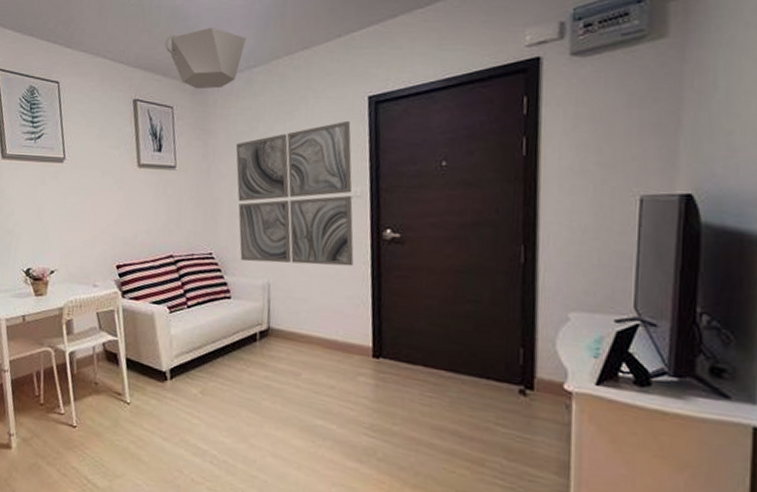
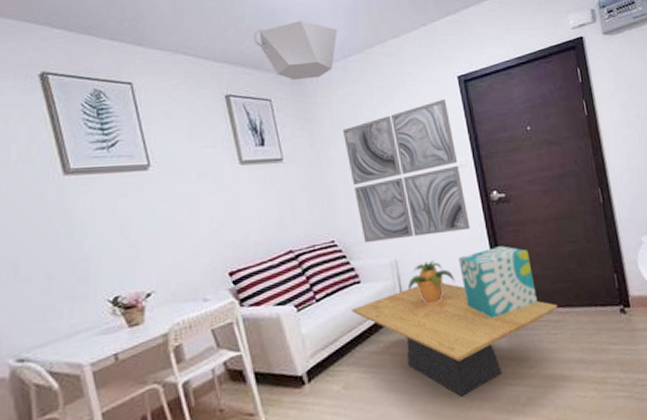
coffee table: none [219,312,439,433] -> present [352,282,558,397]
potted plant: none [275,290,327,336] -> present [407,260,455,306]
decorative box: none [334,289,417,364] -> present [459,246,537,319]

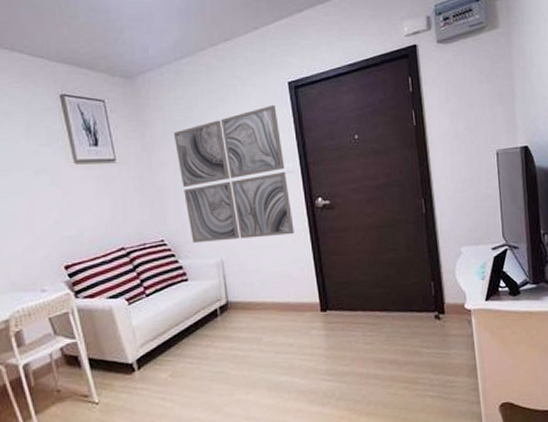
ceiling light: present [253,20,338,81] -> none [87,20,171,82]
coffee table: present [352,282,558,397] -> none [179,283,375,389]
potted plant: present [407,260,455,306] -> none [232,262,278,304]
decorative box: present [459,246,537,319] -> none [282,251,356,319]

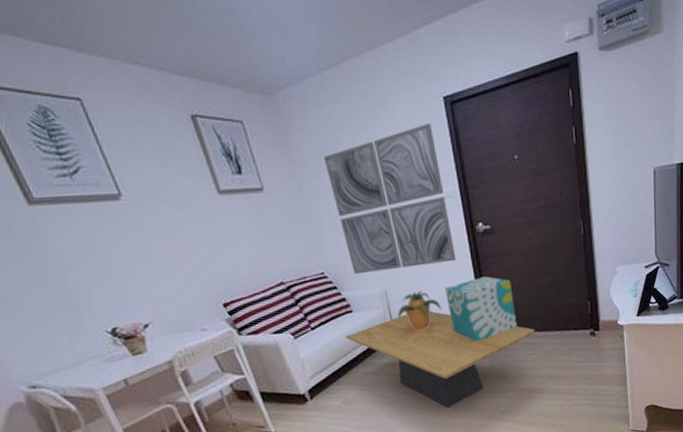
coffee table: none [179,283,375,389] -> present [346,311,535,408]
potted plant: none [232,262,278,304] -> present [397,290,442,332]
decorative box: none [282,251,356,319] -> present [445,276,517,342]

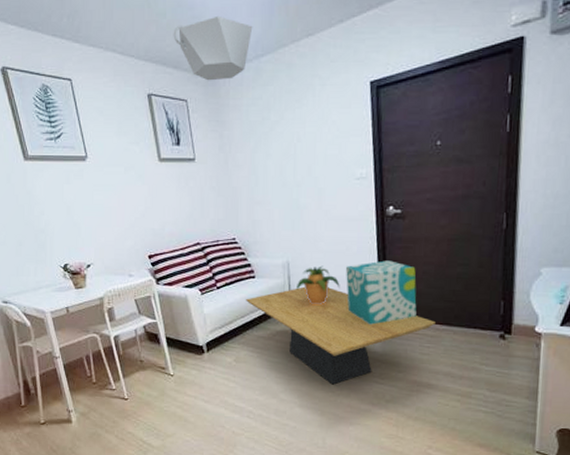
ceiling light: none [211,22,309,99] -> present [173,15,253,81]
wall art: present [323,123,456,275] -> none [249,106,362,244]

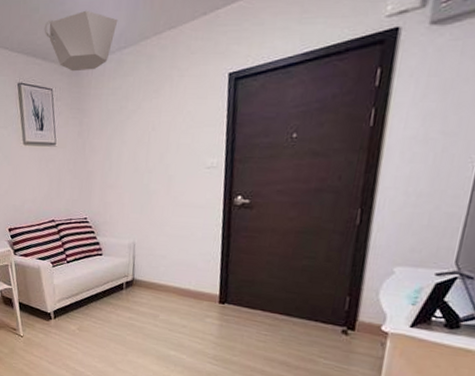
coffee table: present [246,286,436,385] -> none [92,267,275,361]
potted plant: present [295,265,340,306] -> none [139,248,183,286]
decorative box: present [346,260,417,325] -> none [188,248,260,308]

